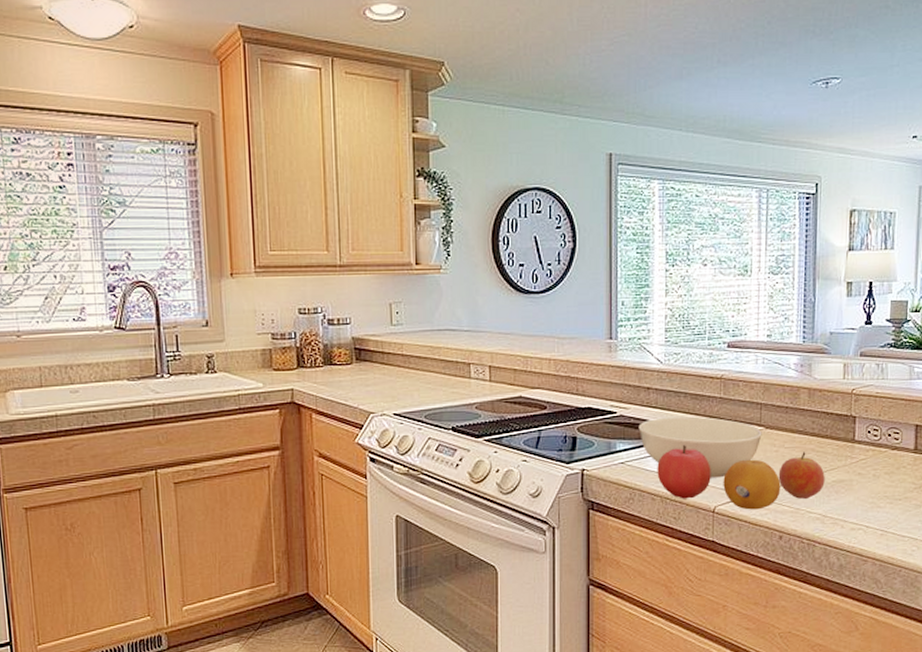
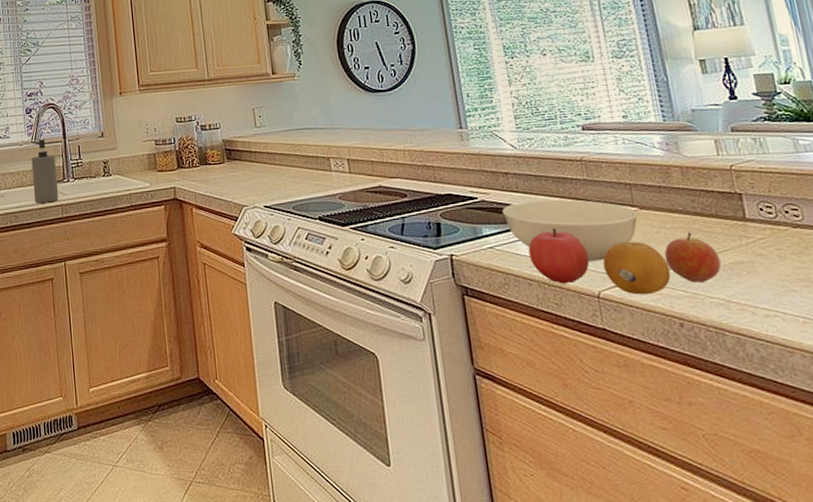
soap dispenser: none [109,324,150,402] -> present [27,139,59,203]

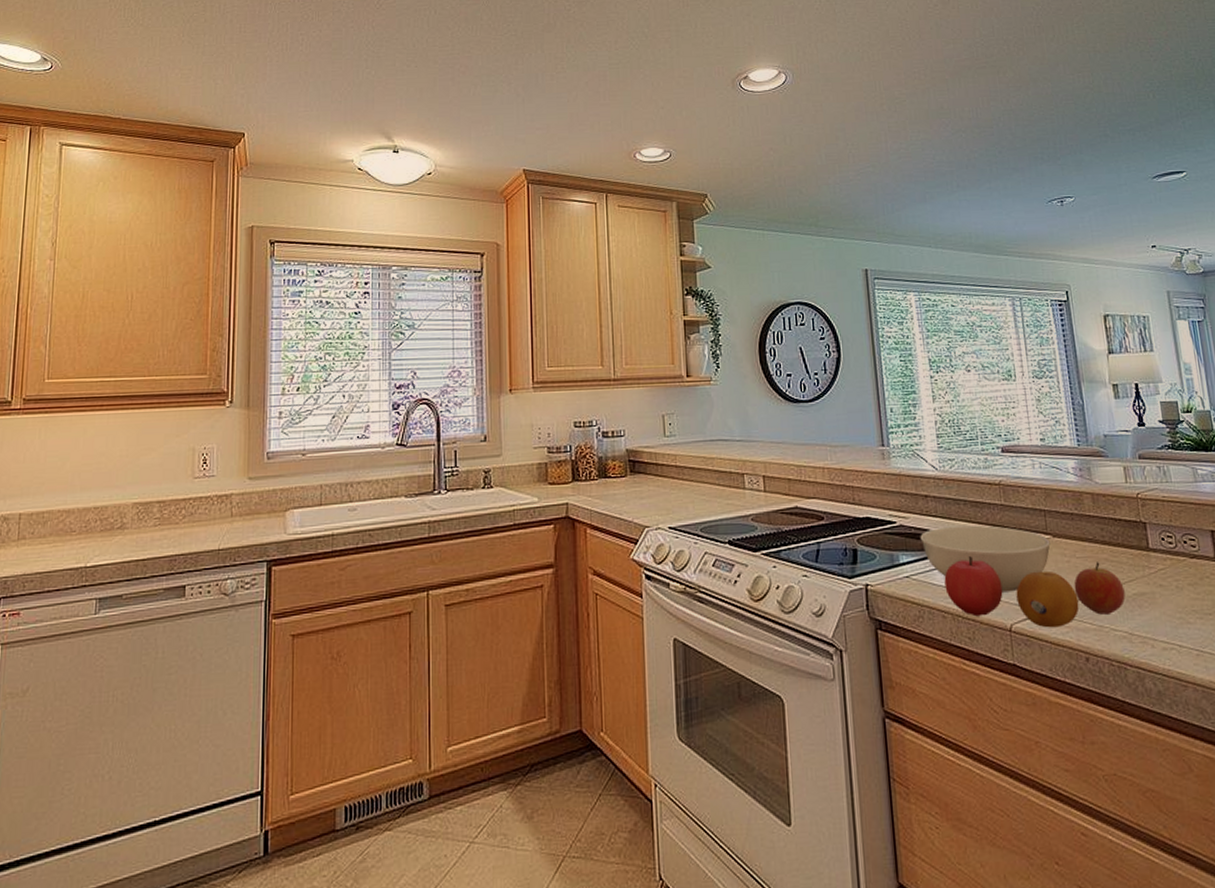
soap dispenser: present [27,139,59,203] -> none [390,441,426,519]

